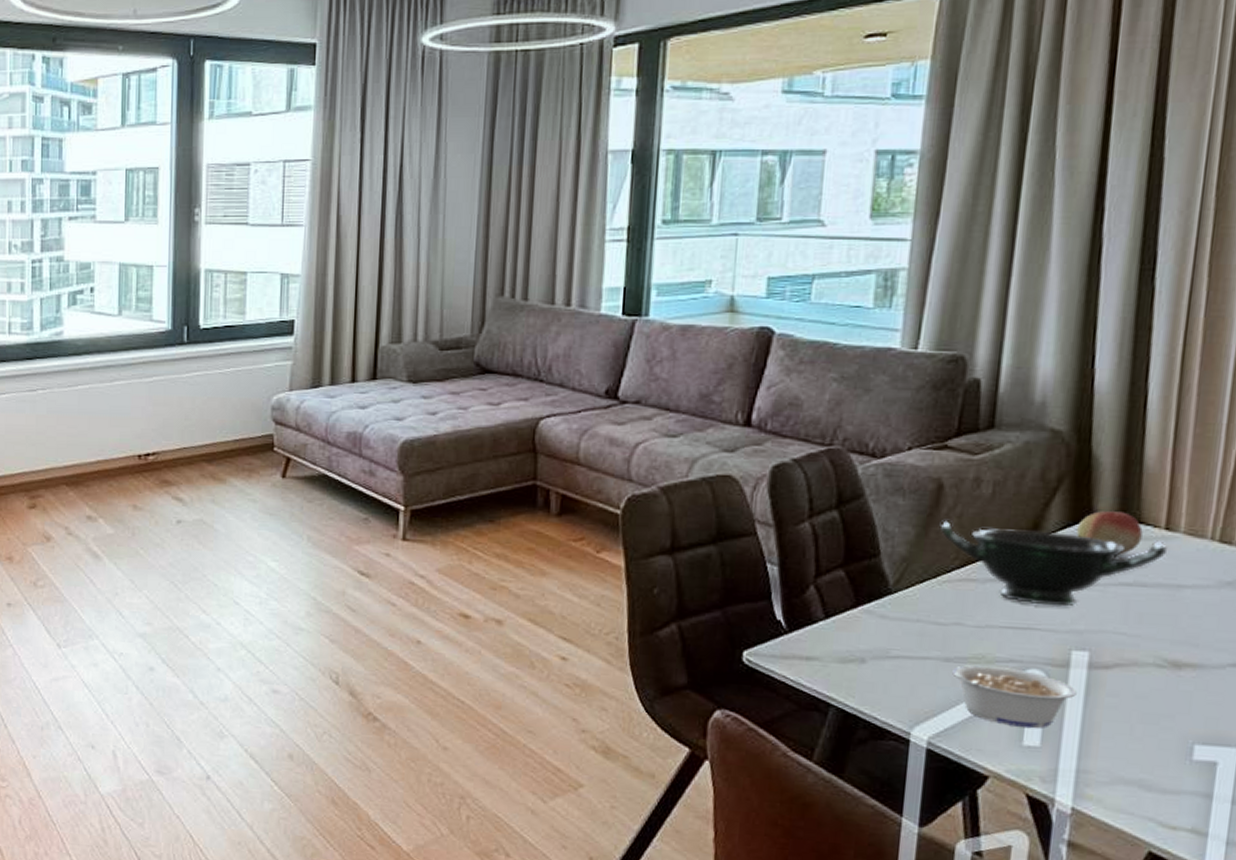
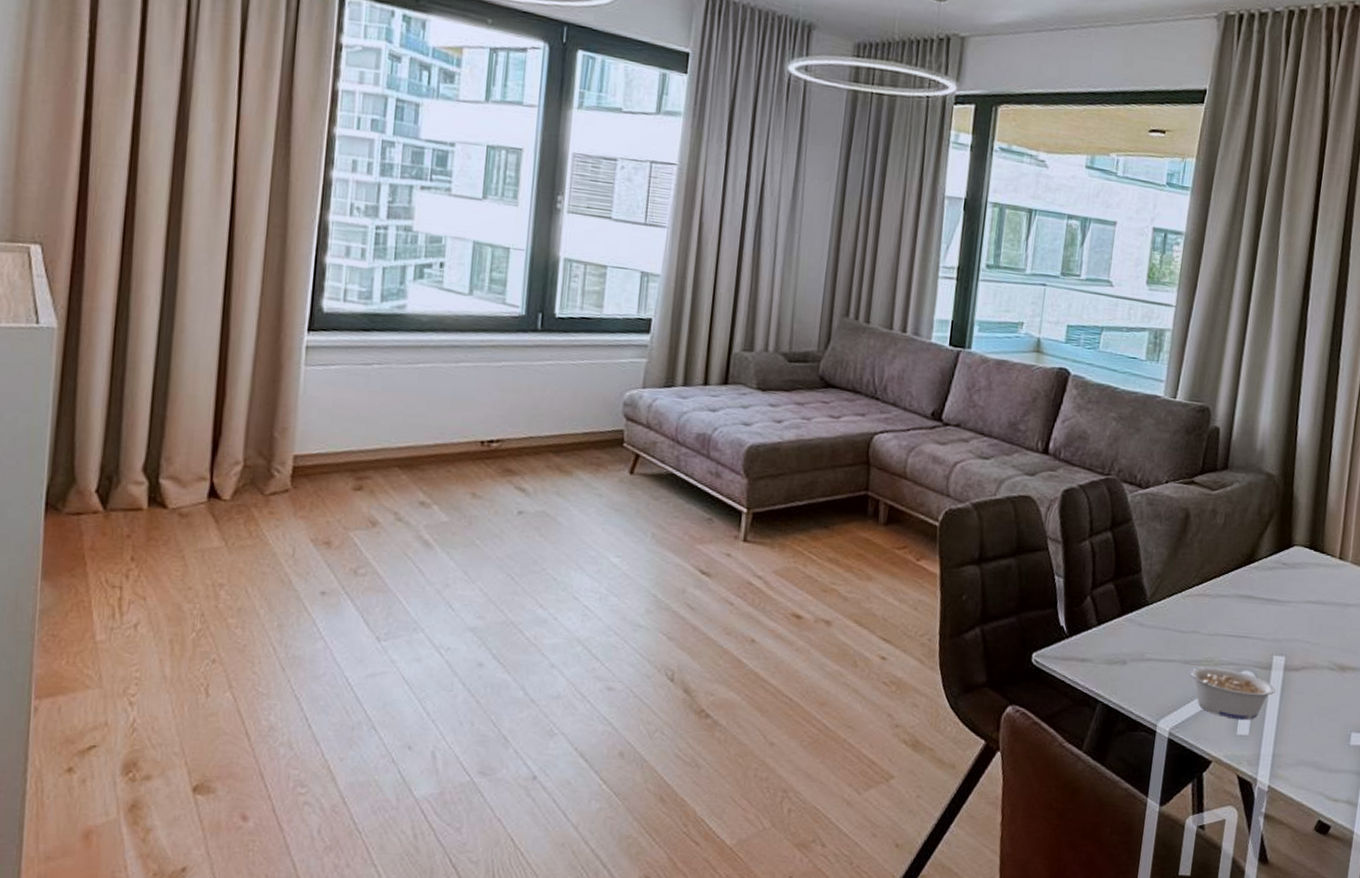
bowl: present [939,520,1167,607] -> none [1185,544,1339,619]
fruit: present [1076,511,1143,555] -> none [1280,542,1325,578]

